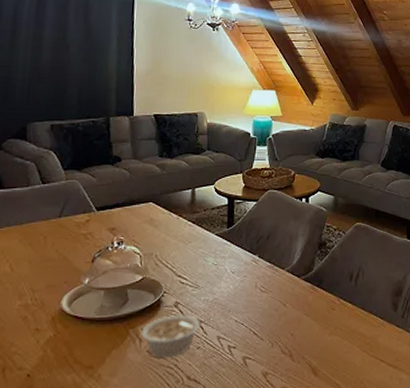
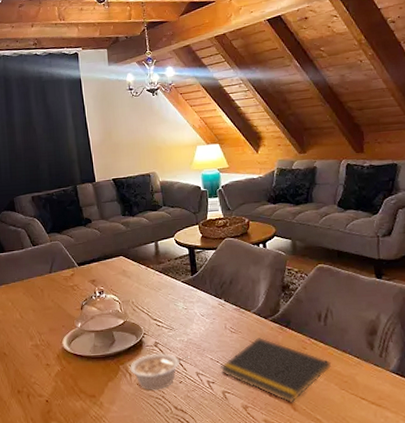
notepad: none [244,297,357,368] -> present [220,337,332,403]

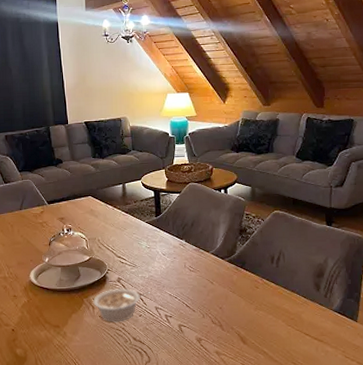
notepad: present [220,337,332,403] -> none [178,276,281,337]

